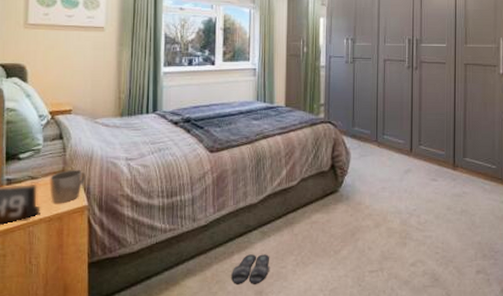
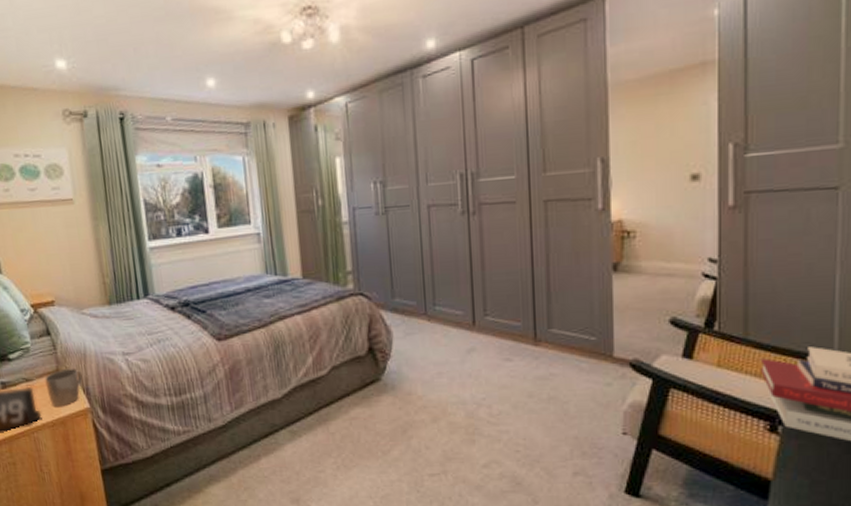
slippers: present [231,254,270,284] -> none [261,457,305,491]

